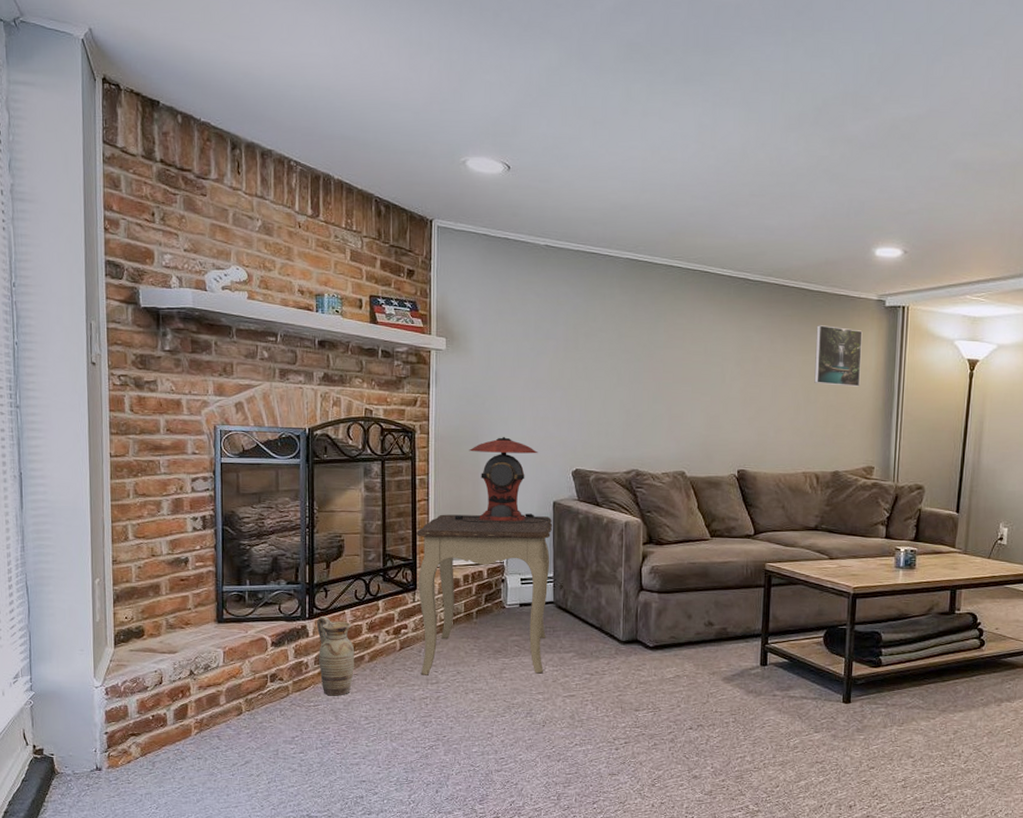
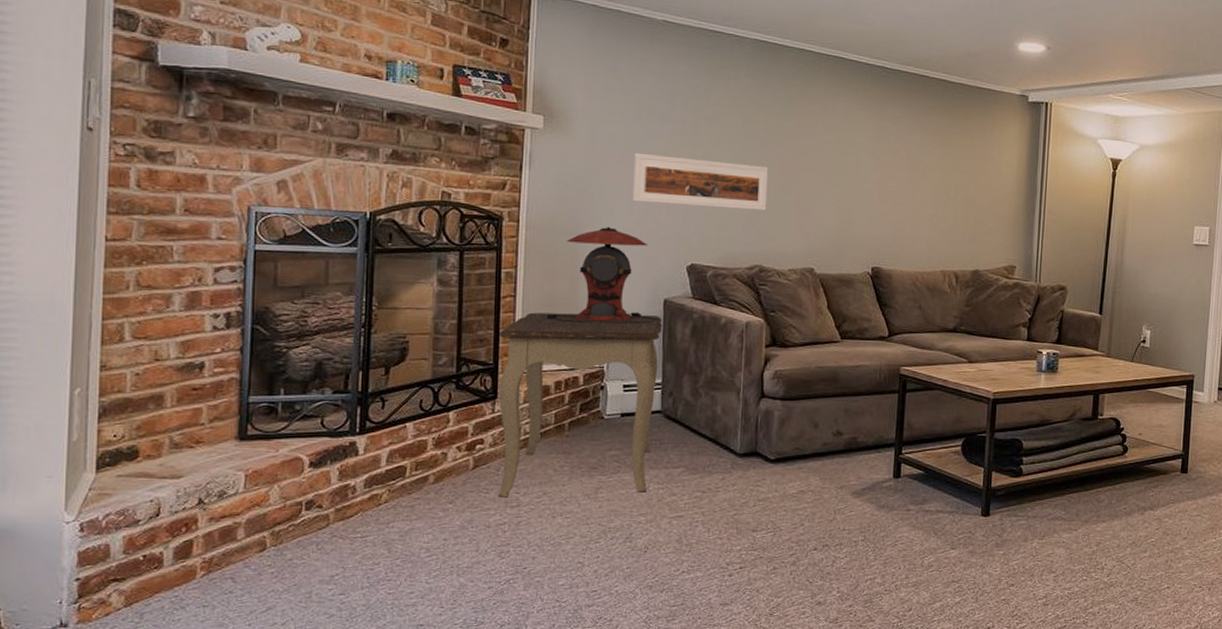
ceramic jug: present [316,616,355,696] -> none [368,431,417,525]
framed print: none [523,368,642,419] -> present [632,152,768,211]
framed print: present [814,325,863,387] -> none [954,118,1005,183]

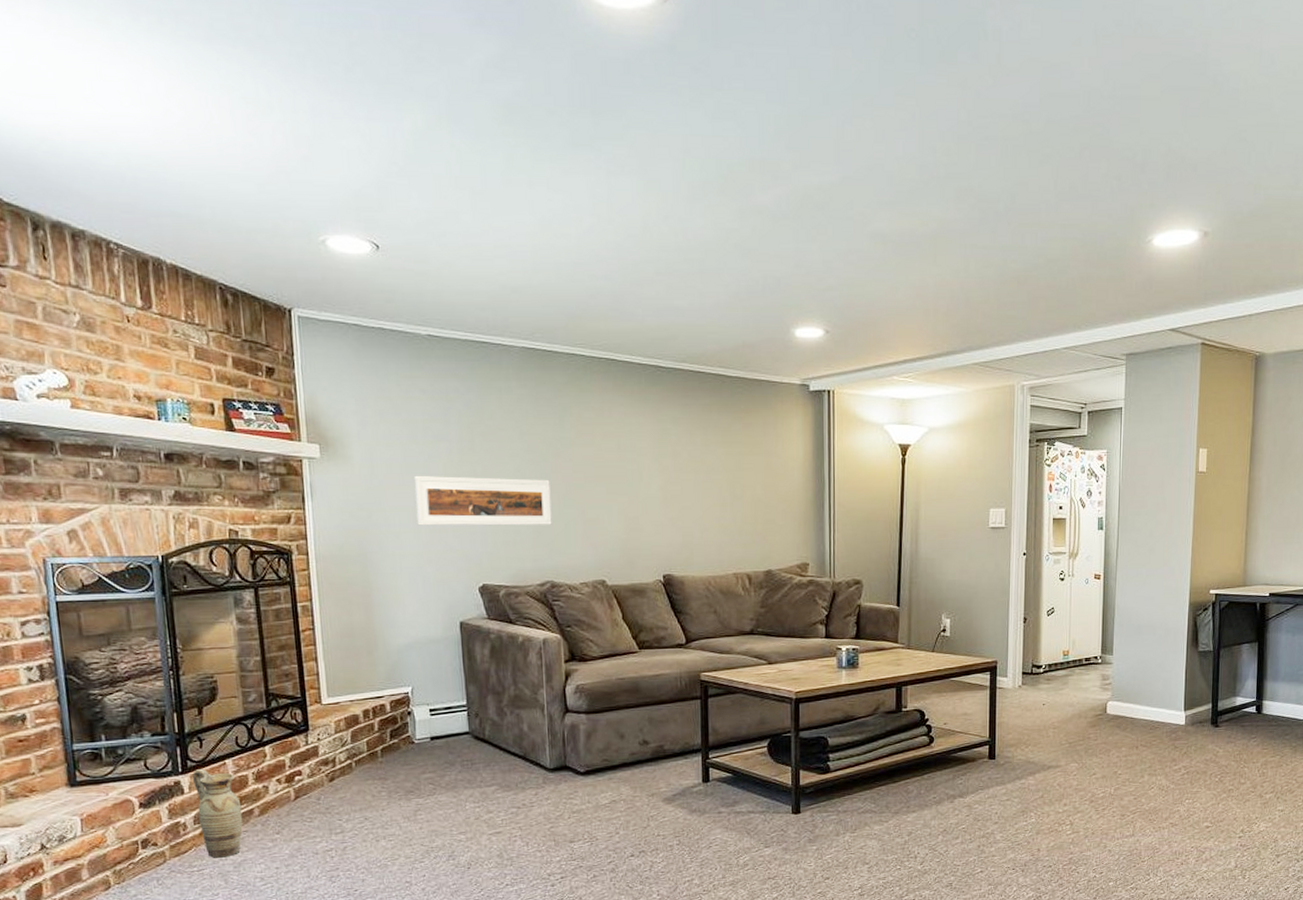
ceramic jug: none [368,431,417,525] -> present [191,769,243,858]
side table: present [498,312,663,498] -> none [303,639,464,825]
table lamp: present [546,226,659,324] -> none [346,552,457,651]

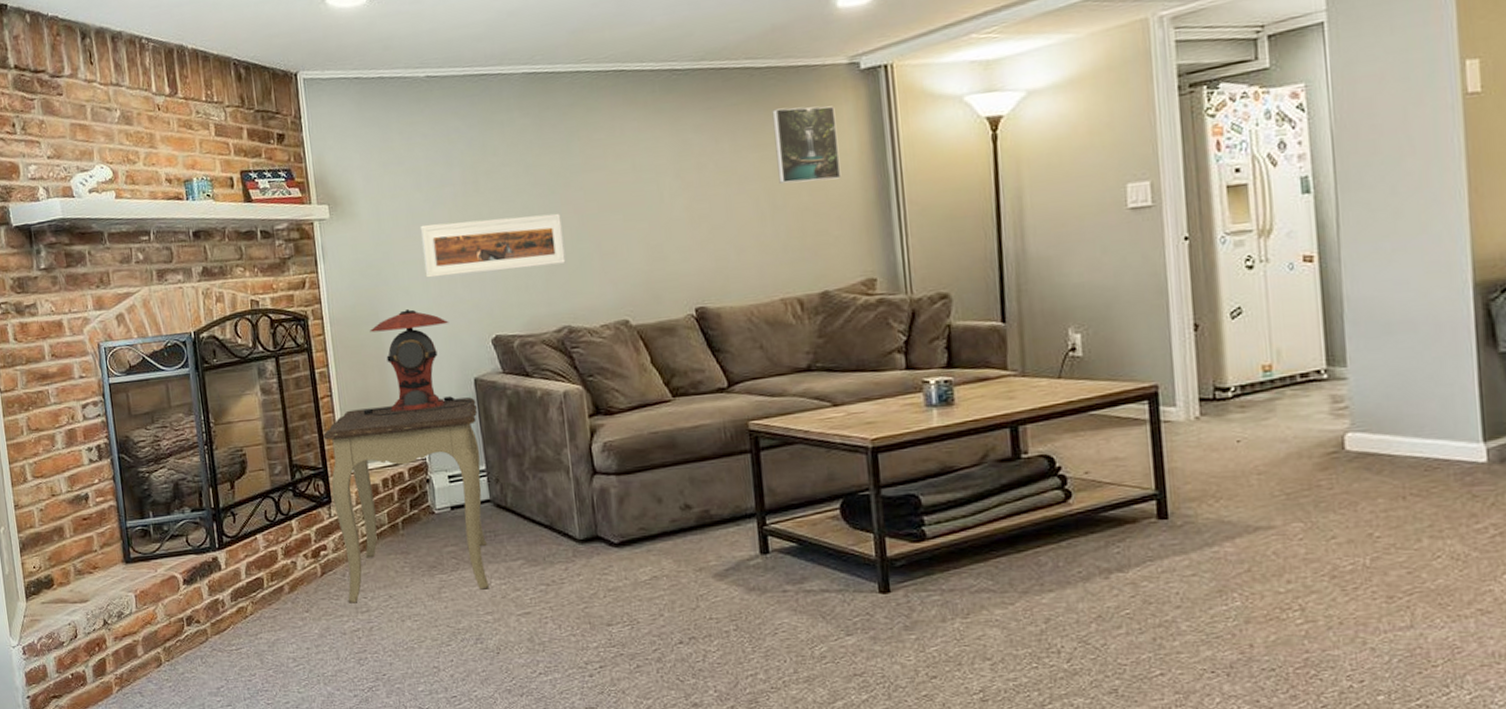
ceramic jug: present [191,769,243,858] -> none [227,545,275,637]
side table: none [303,639,464,825] -> present [323,397,489,604]
table lamp: none [346,552,457,651] -> present [363,308,473,416]
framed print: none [738,414,789,479] -> present [772,106,842,184]

